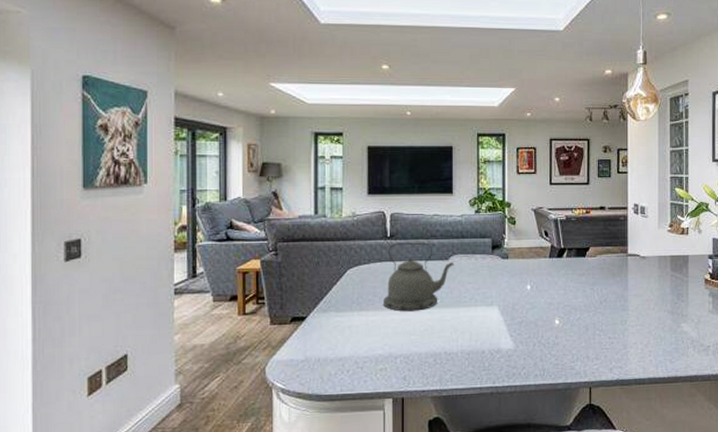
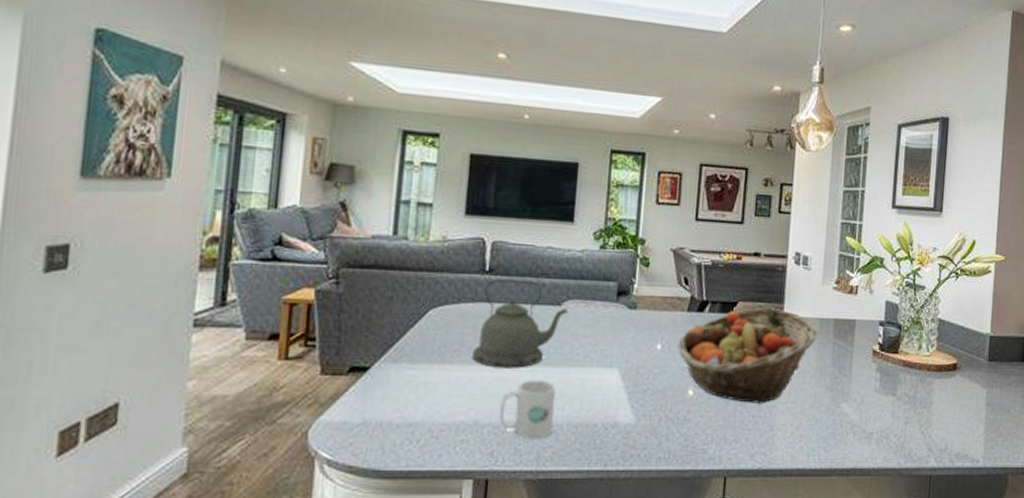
mug: none [407,319,451,366] -> present [499,380,557,439]
fruit basket: none [544,250,658,329] -> present [677,307,819,405]

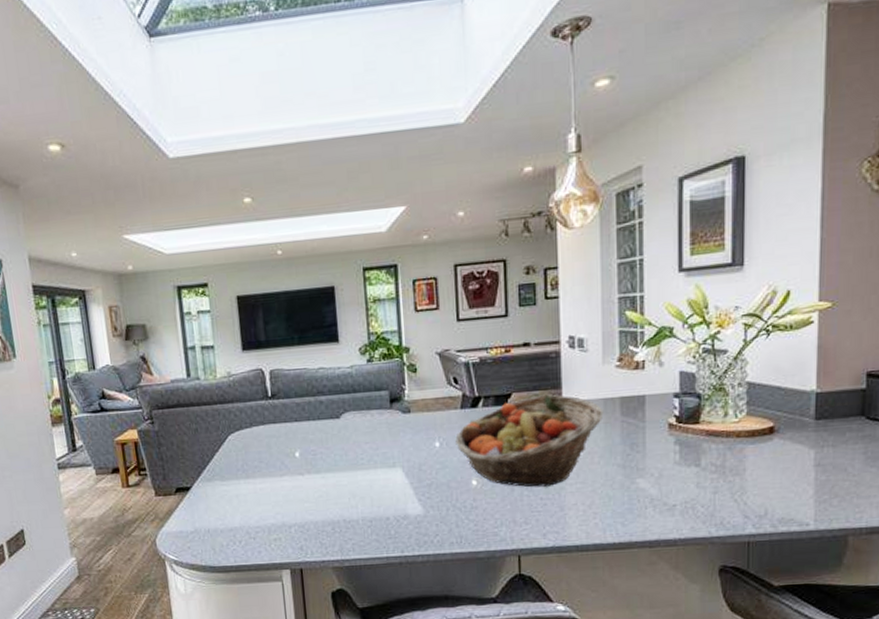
kettle: present [472,279,568,368] -> none [271,400,347,478]
mug: present [499,380,557,439] -> none [301,484,351,534]

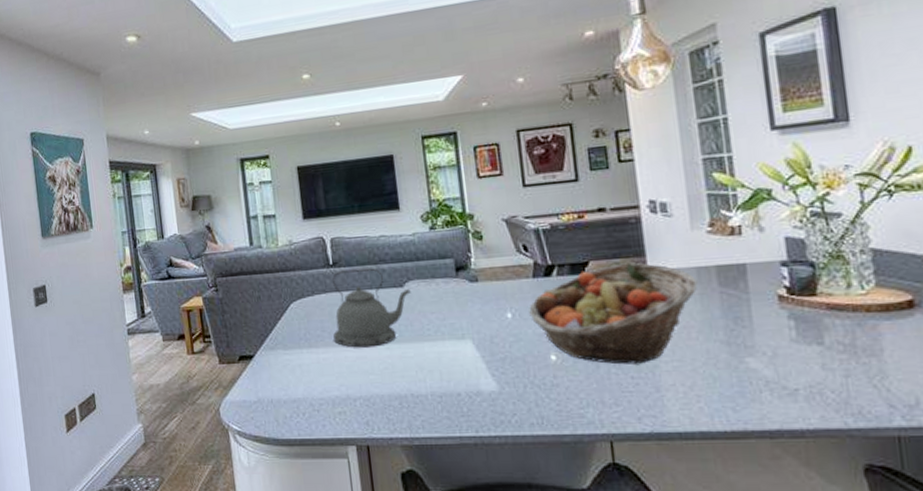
kettle: none [271,400,347,478] -> present [332,268,411,348]

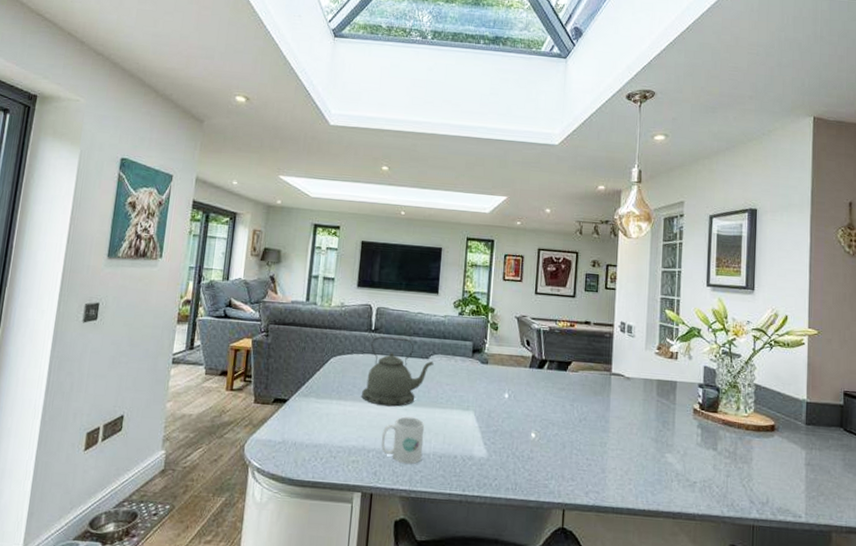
mug: none [366,355,419,410] -> present [381,416,425,465]
fruit basket: present [529,262,698,365] -> none [522,367,644,450]

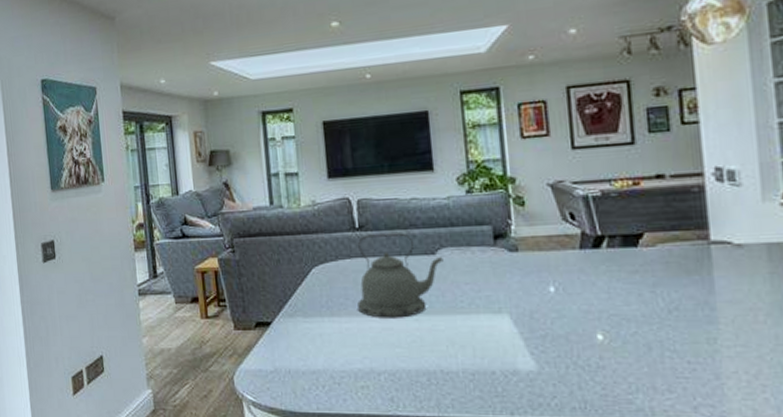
mug: present [381,416,425,465] -> none [391,328,449,386]

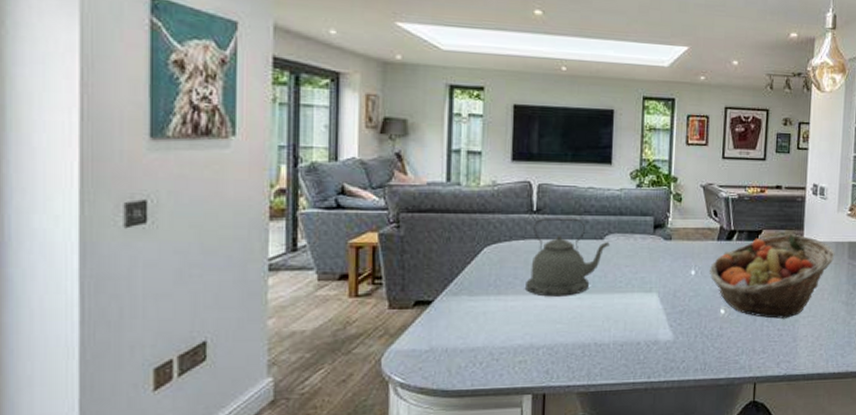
fruit basket: none [574,235,768,349] -> present [709,234,835,320]

